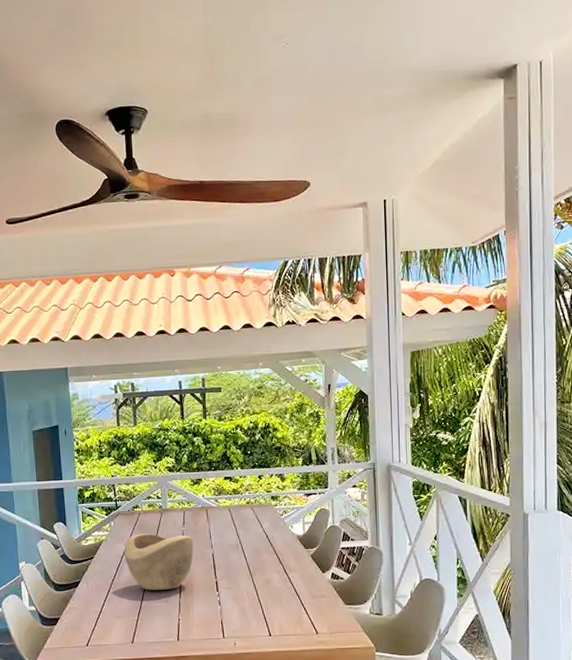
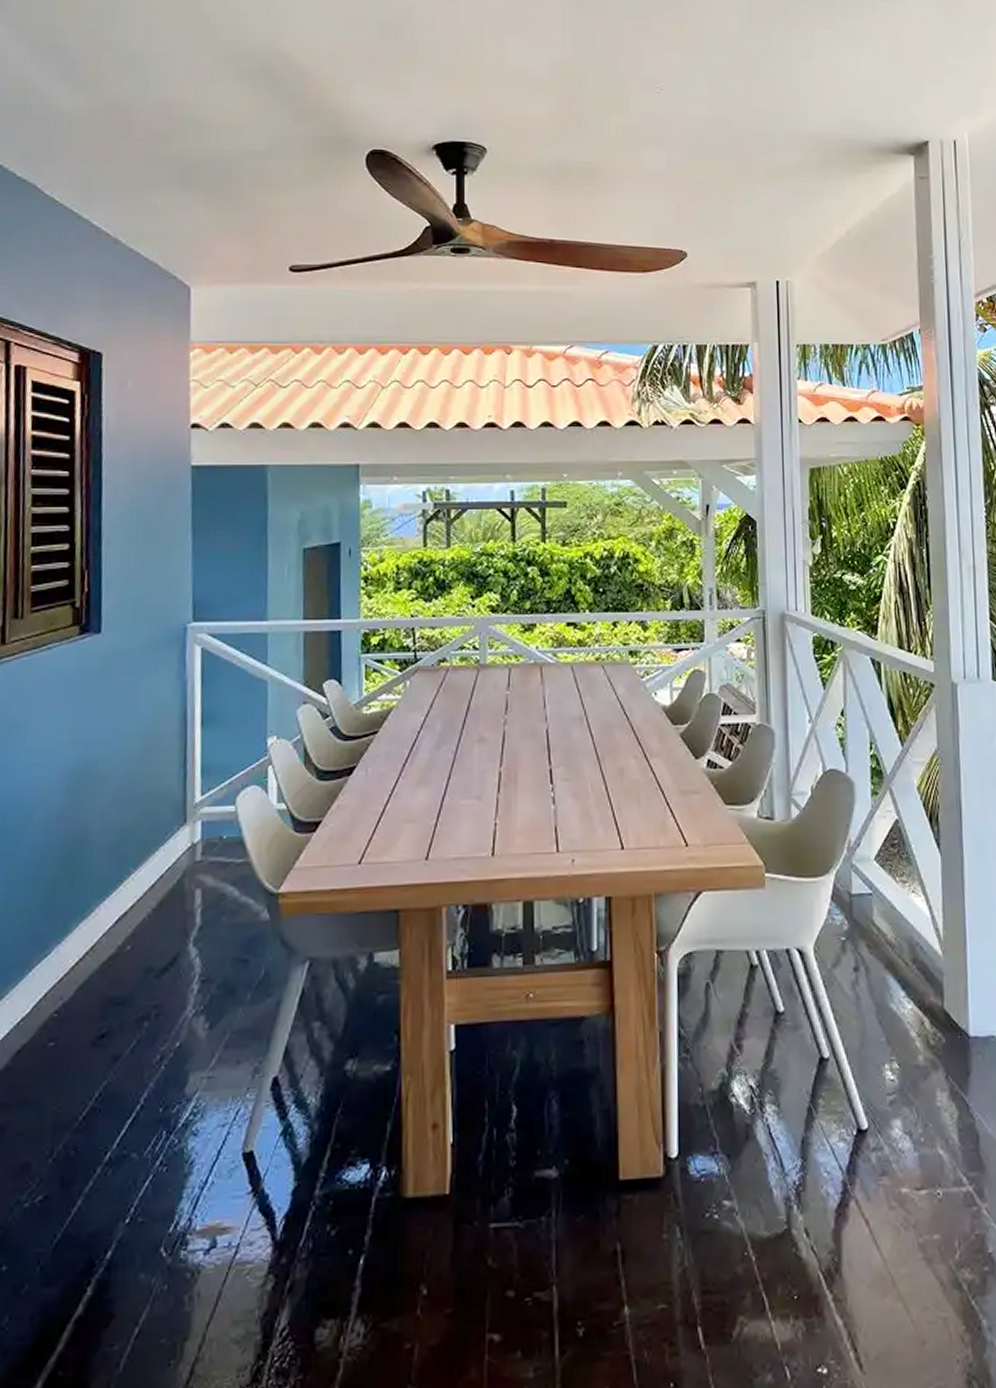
decorative bowl: present [124,533,194,590] -> none [423,699,521,781]

